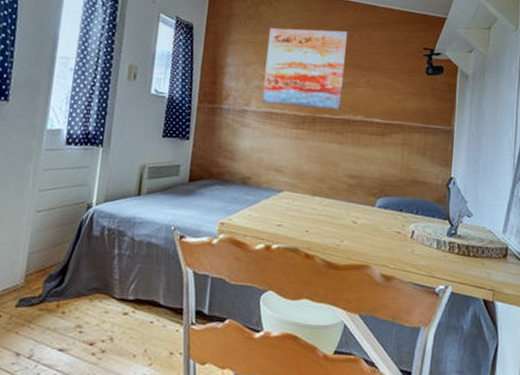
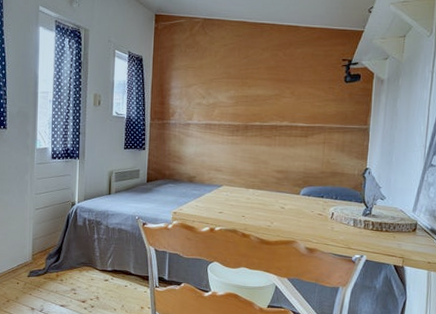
wall art: present [262,28,348,110] -> none [202,51,274,118]

